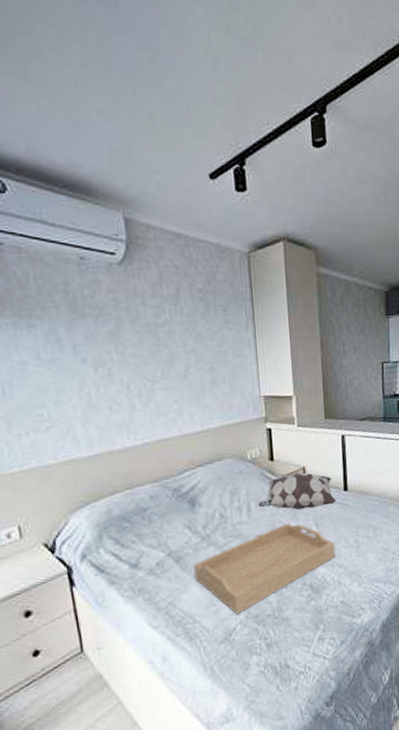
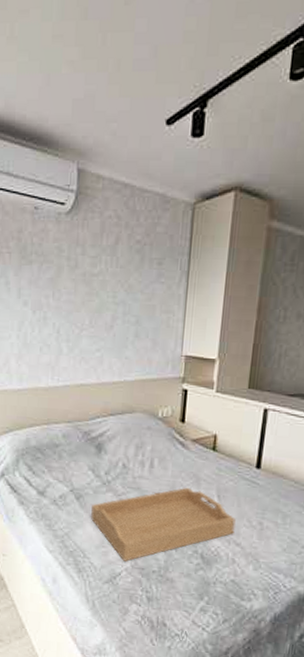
decorative pillow: present [258,471,337,510] -> none [161,438,246,479]

